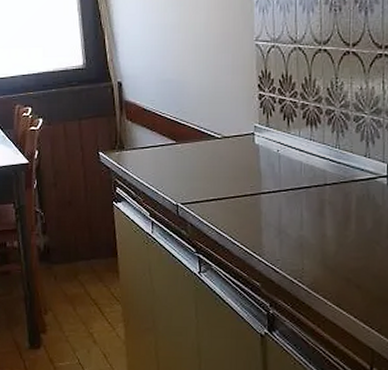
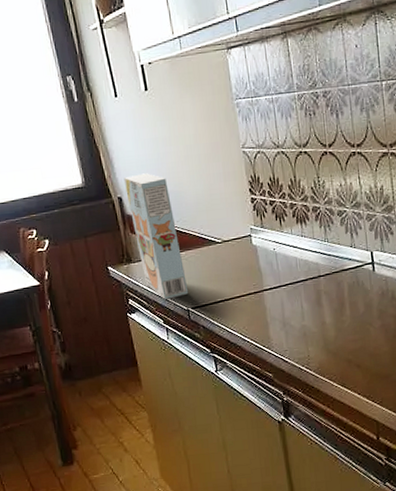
cereal box: none [126,59,180,193] -> present [123,173,189,301]

